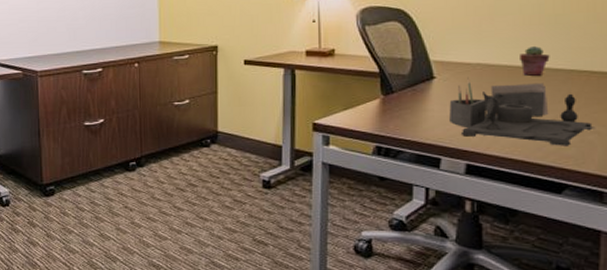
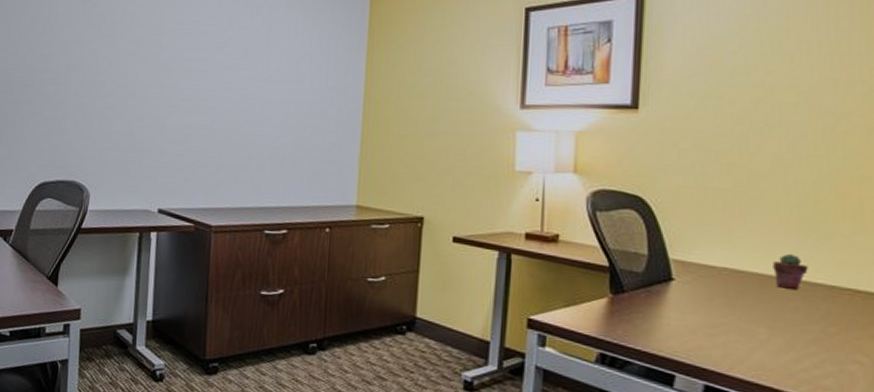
desk organizer: present [449,77,596,146] -> none [688,282,858,376]

